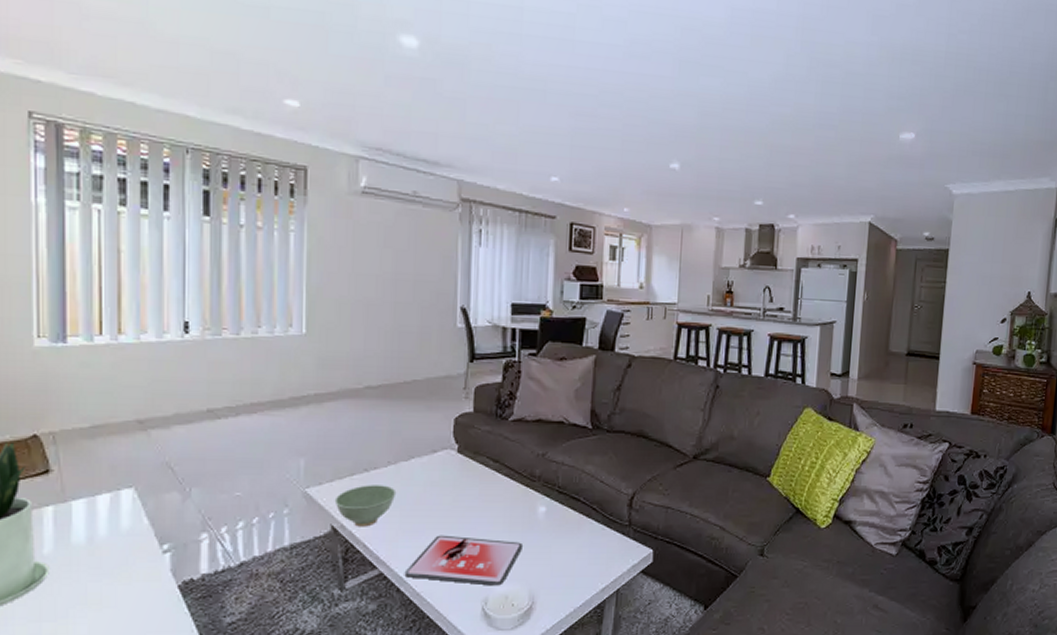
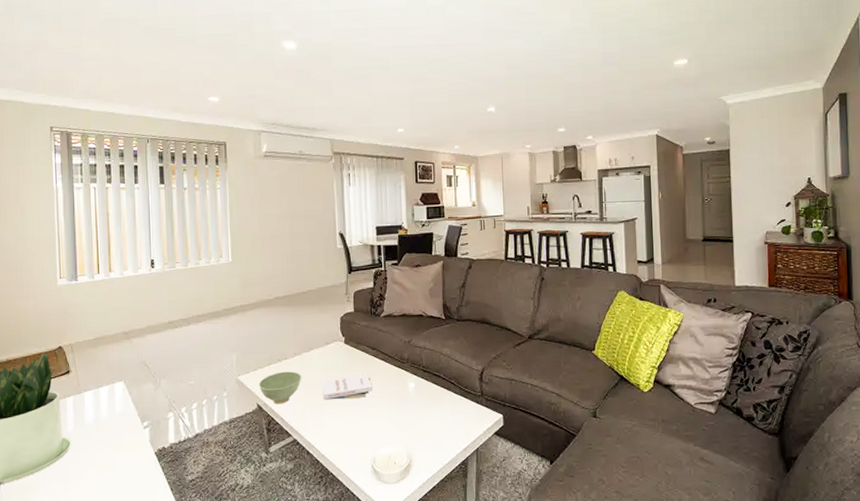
tablet: present [404,535,522,586] -> none [312,408,399,448]
books: none [423,492,491,524] -> present [322,373,373,400]

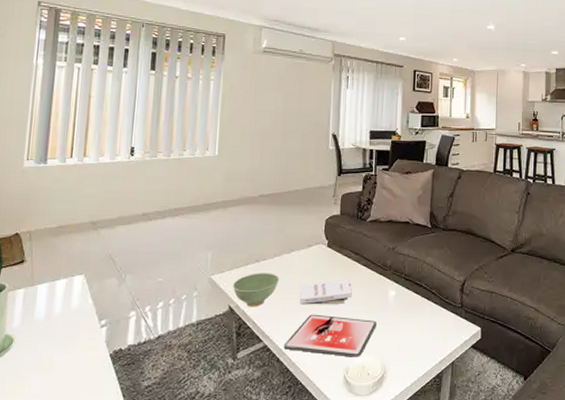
tablet: none [312,408,399,448] -> present [283,314,377,357]

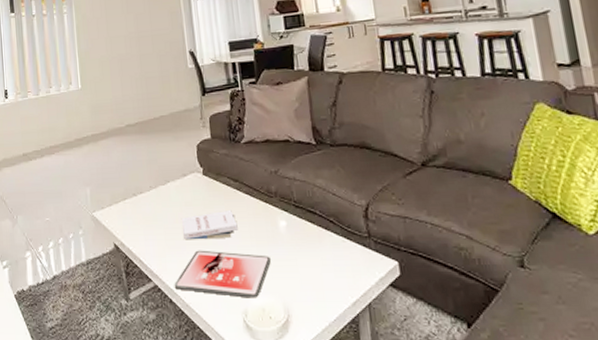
bowl: present [232,273,280,307] -> none [114,207,160,244]

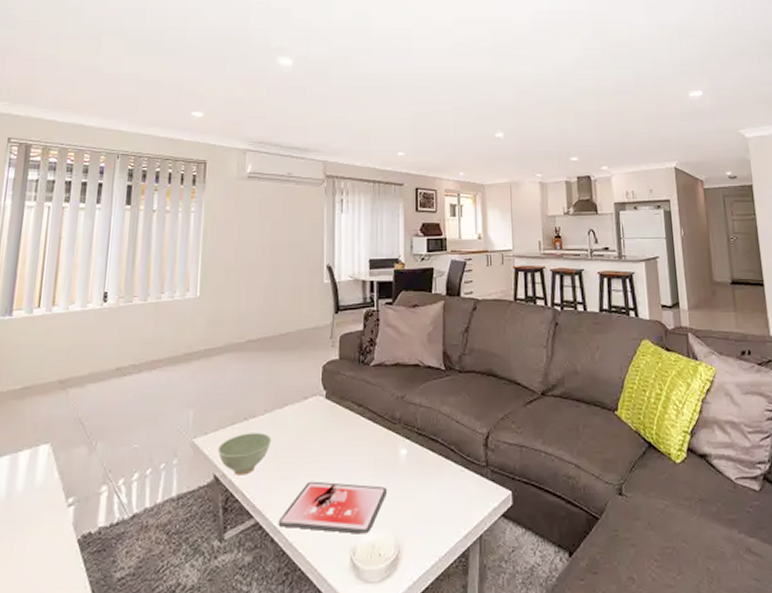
bowl: none [114,207,160,244] -> present [217,432,272,475]
books: present [181,209,238,240] -> none [295,436,356,471]

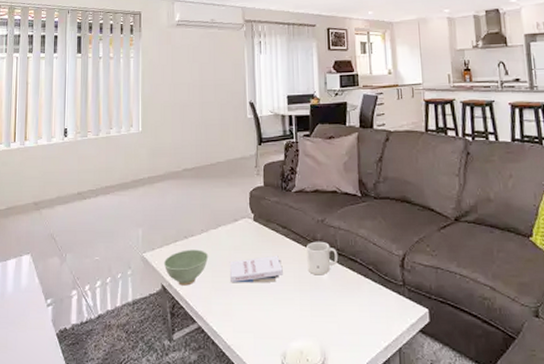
tablet: present [278,481,387,534] -> none [217,293,312,341]
books: none [295,436,356,471] -> present [229,255,283,283]
mug: none [384,420,418,458] -> present [307,241,339,275]

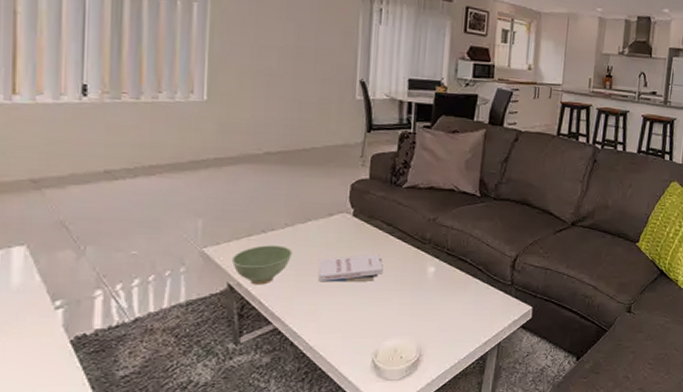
mug: present [307,241,339,275] -> none [411,240,448,275]

